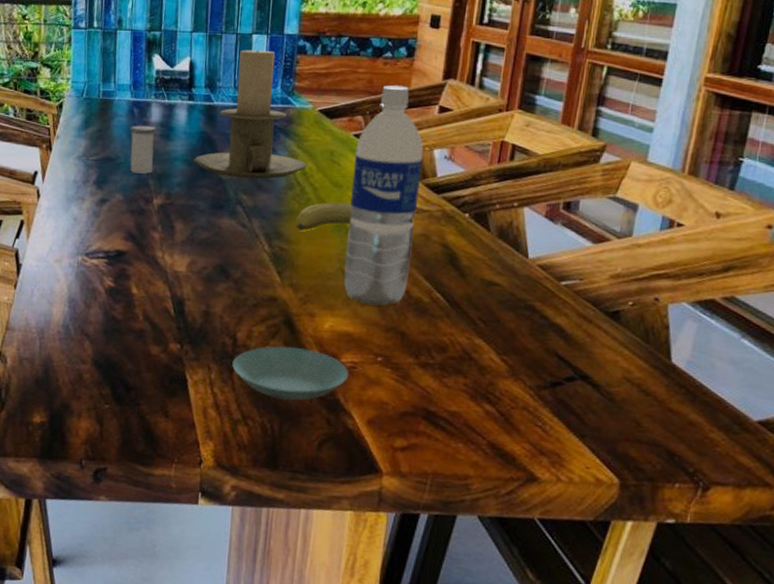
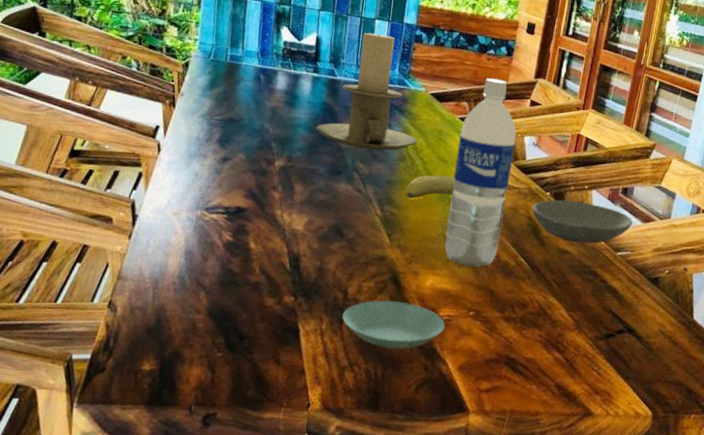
salt shaker: present [130,125,155,174] -> none [253,90,281,137]
bowl: none [447,221,580,273] -> present [532,200,633,244]

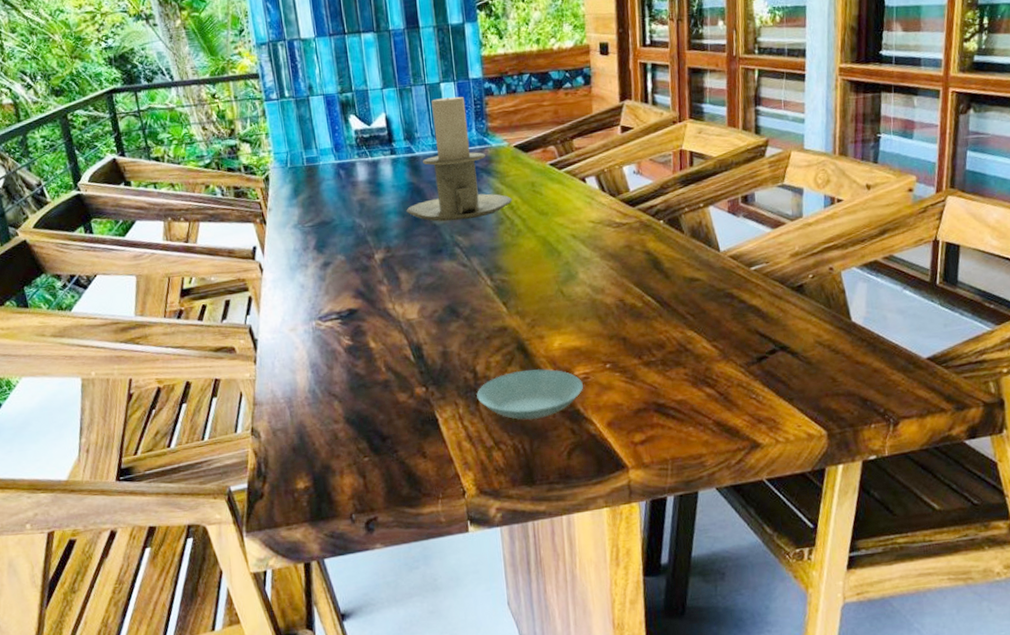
fruit: present [405,175,455,199] -> none [511,227,562,261]
water bottle: present [445,78,517,268] -> none [553,112,621,319]
bowl: present [532,200,633,244] -> none [647,221,761,268]

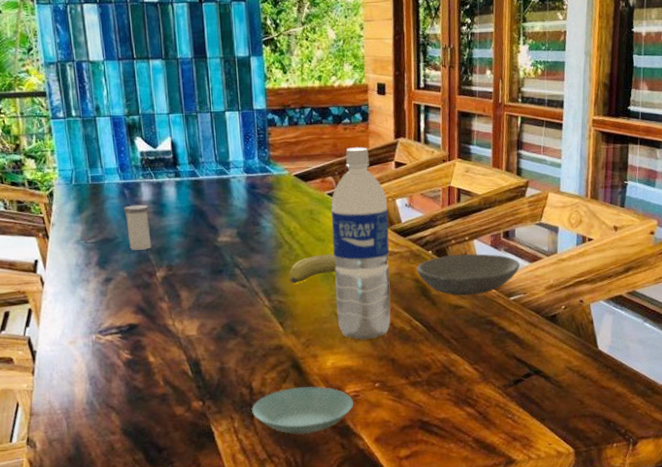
salt shaker: none [340,185,369,233] -> present [124,204,152,250]
candle holder: present [406,96,513,222] -> none [189,125,292,244]
fruit: none [511,227,562,261] -> present [288,253,337,283]
water bottle: none [553,112,621,319] -> present [331,147,391,340]
bowl: none [647,221,761,268] -> present [417,253,520,296]

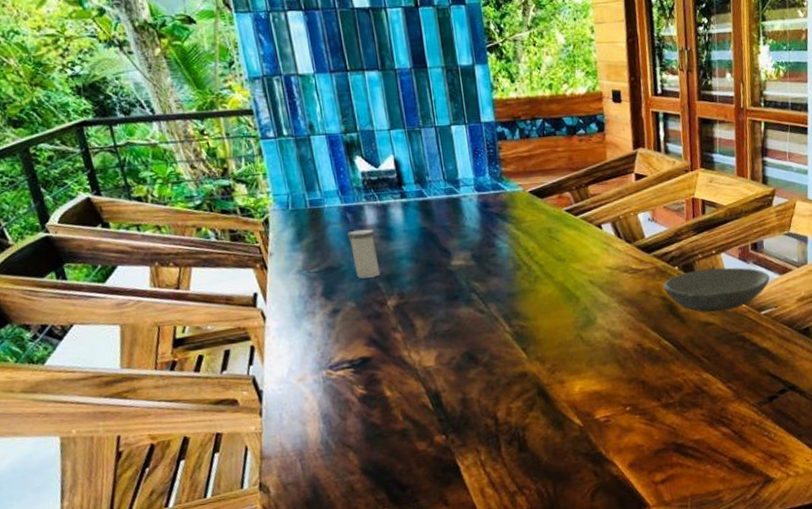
saucer: present [252,386,353,435] -> none [498,413,605,465]
fruit: present [288,253,337,283] -> none [529,273,579,307]
water bottle: present [331,147,391,340] -> none [569,159,639,363]

